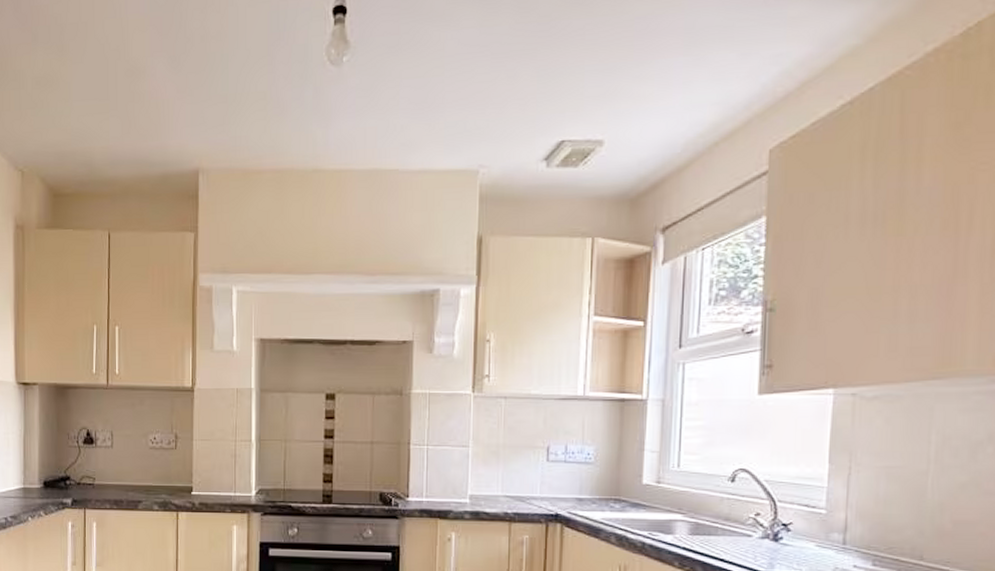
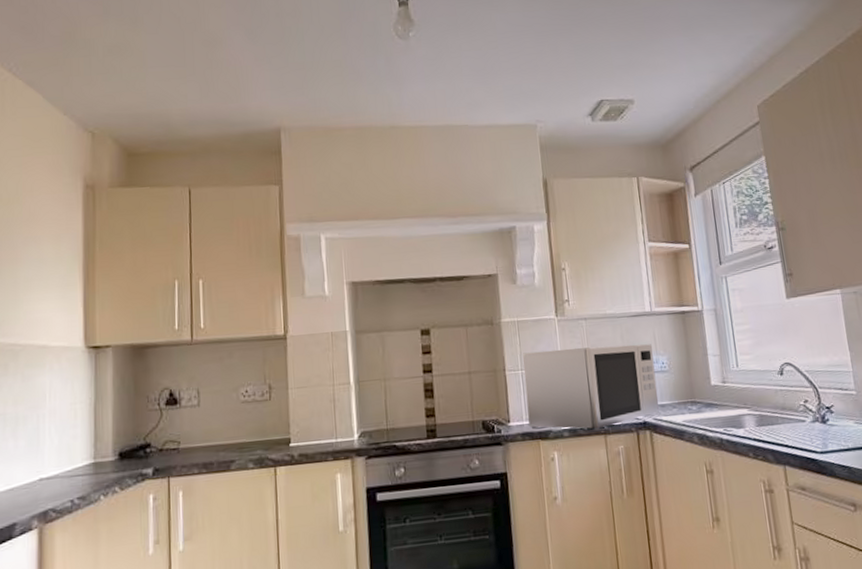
microwave: none [429,427,578,515] -> present [523,344,659,430]

